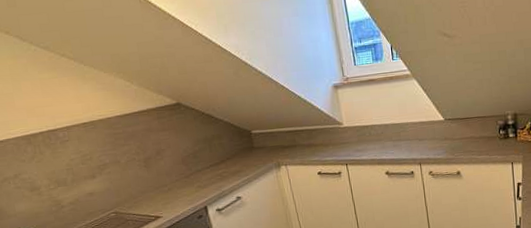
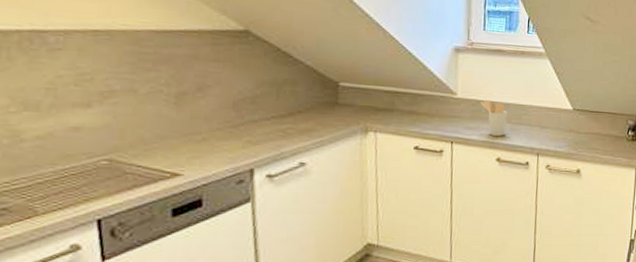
utensil holder: none [363,124,389,154] -> present [480,100,507,136]

